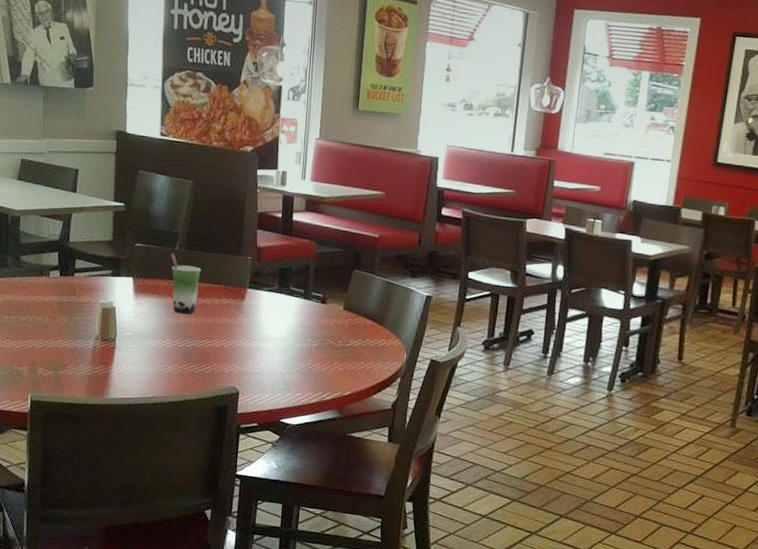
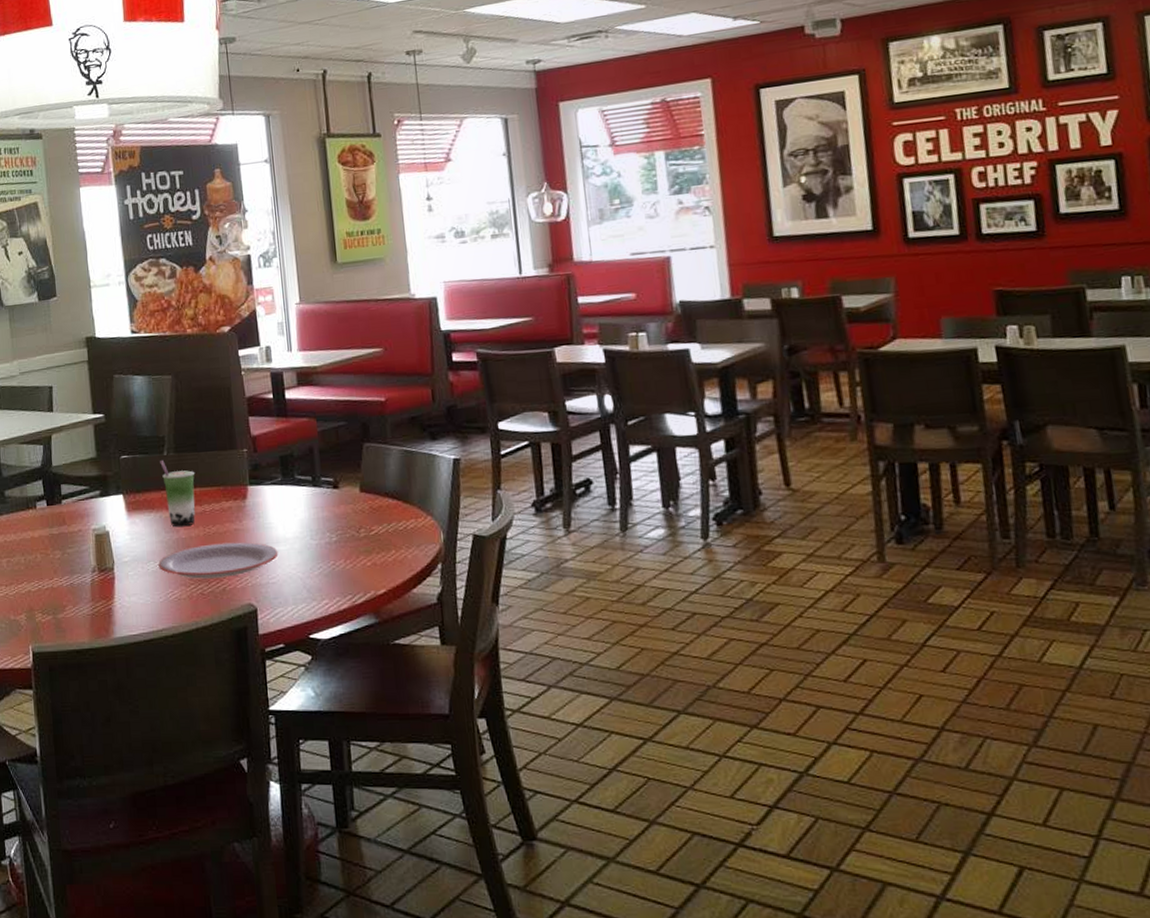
plate: none [157,332,265,363] -> present [158,542,279,579]

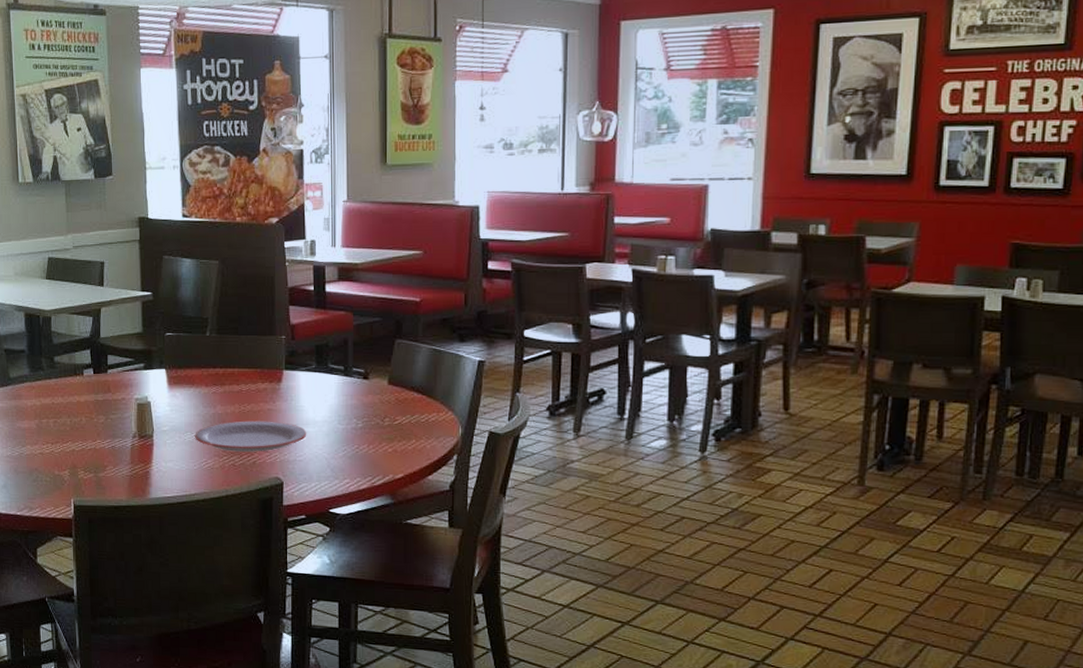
beverage cup: present [160,459,196,527] -> none [202,339,234,403]

